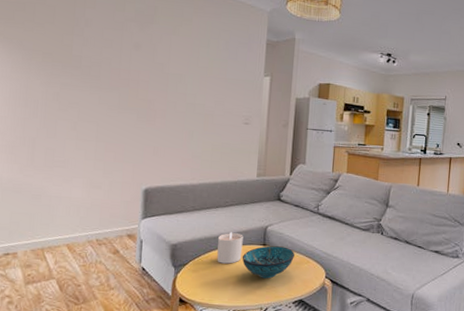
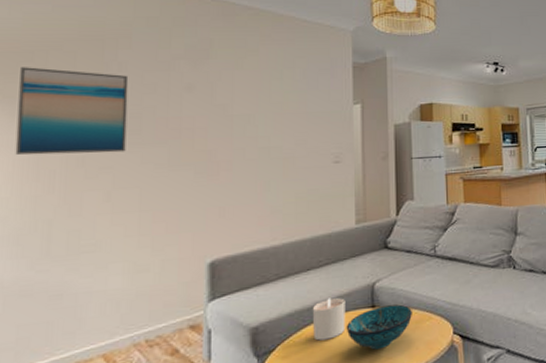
wall art: none [11,15,93,93] -> present [15,67,129,156]

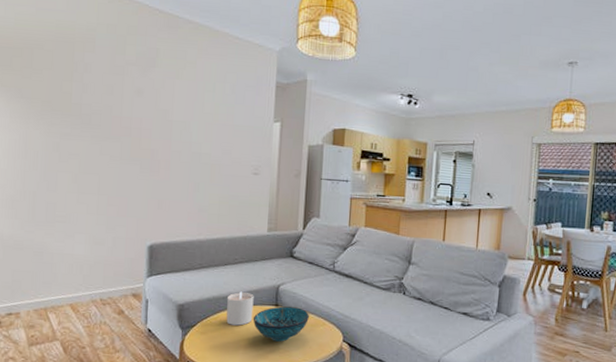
wall art: present [15,67,129,156] -> none [10,61,92,143]

